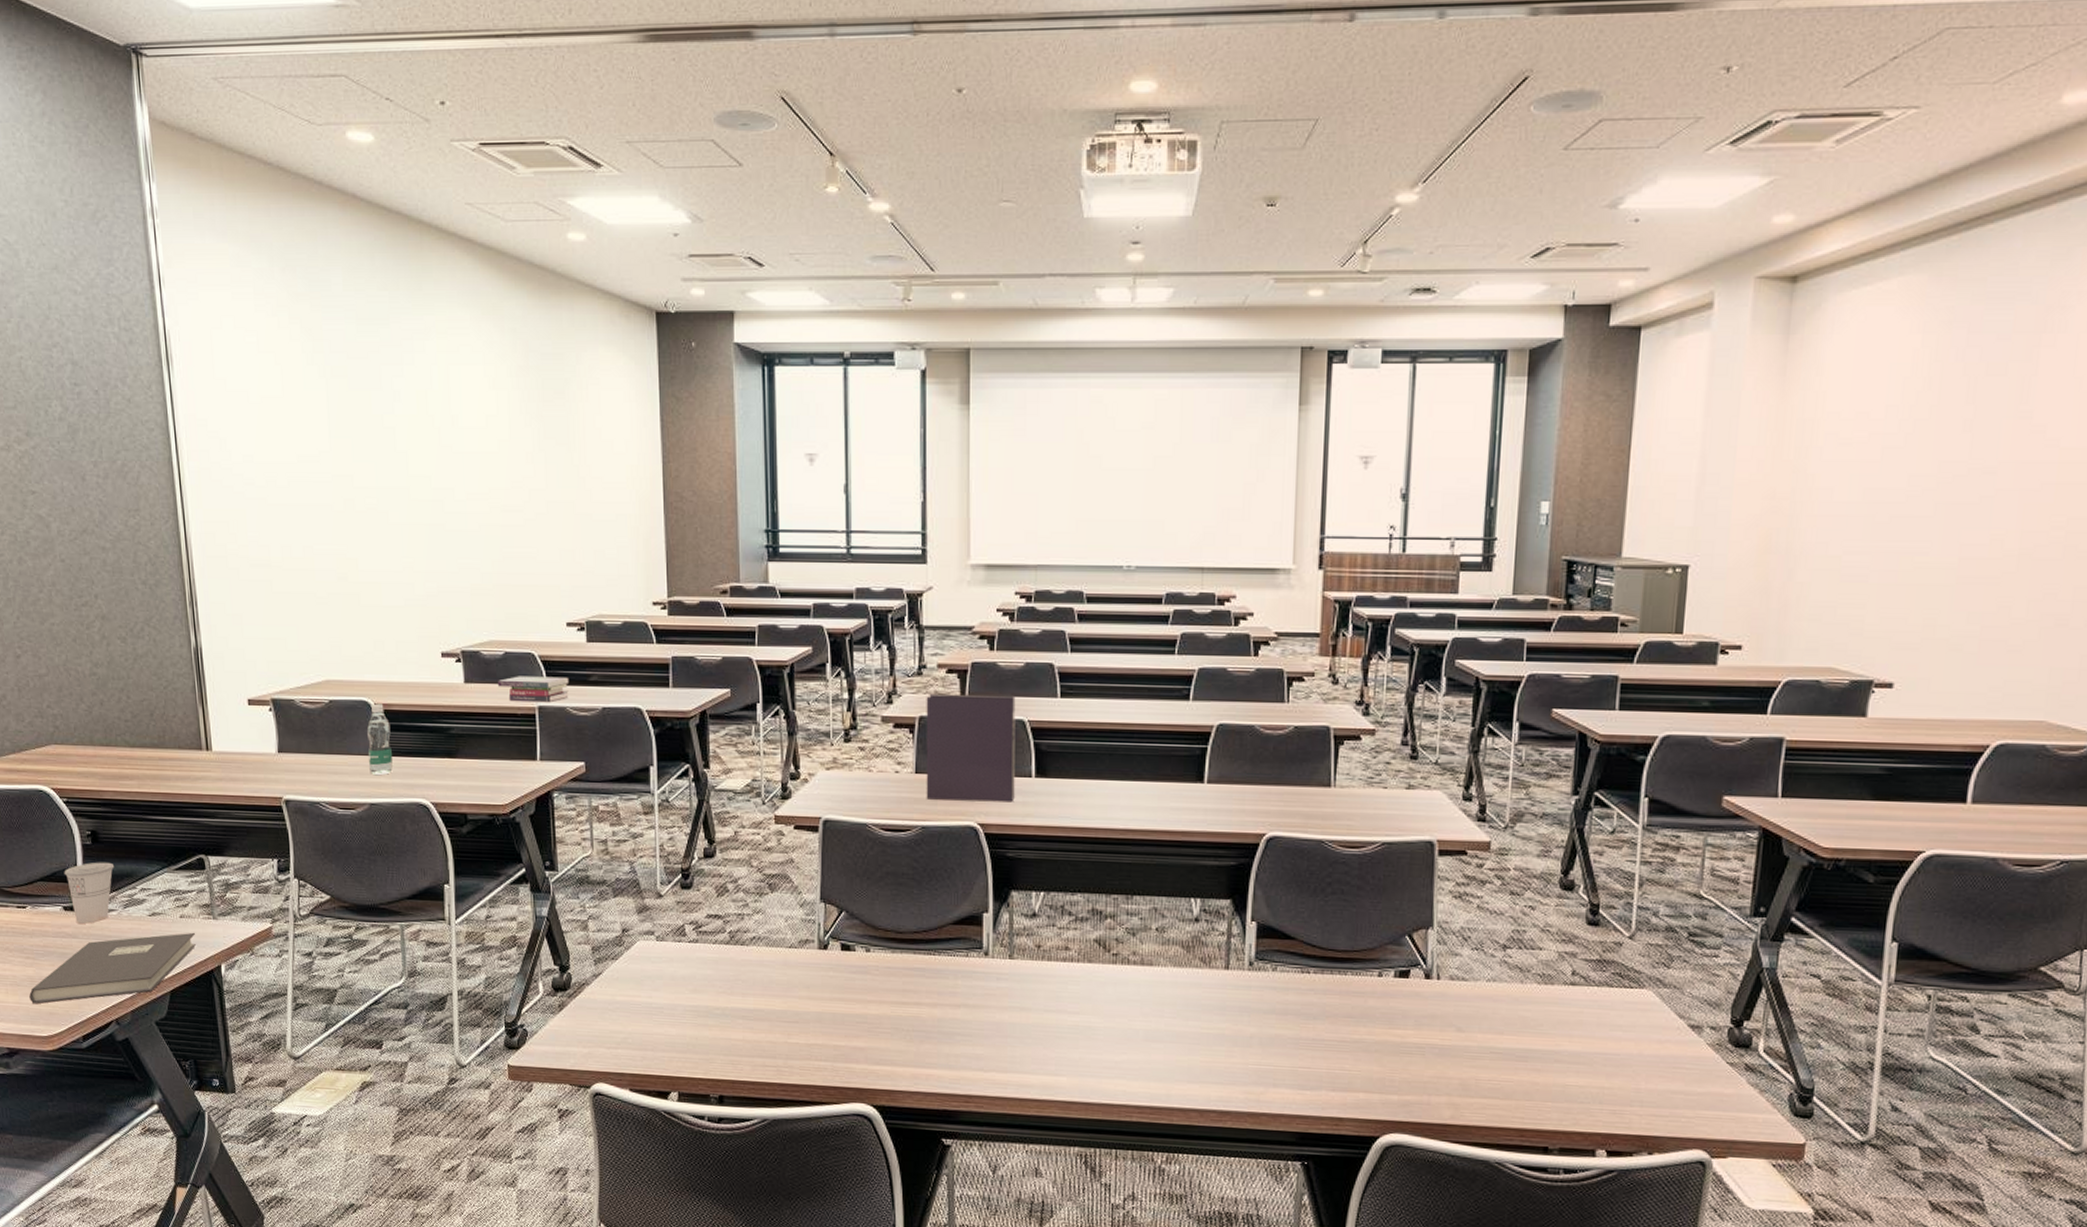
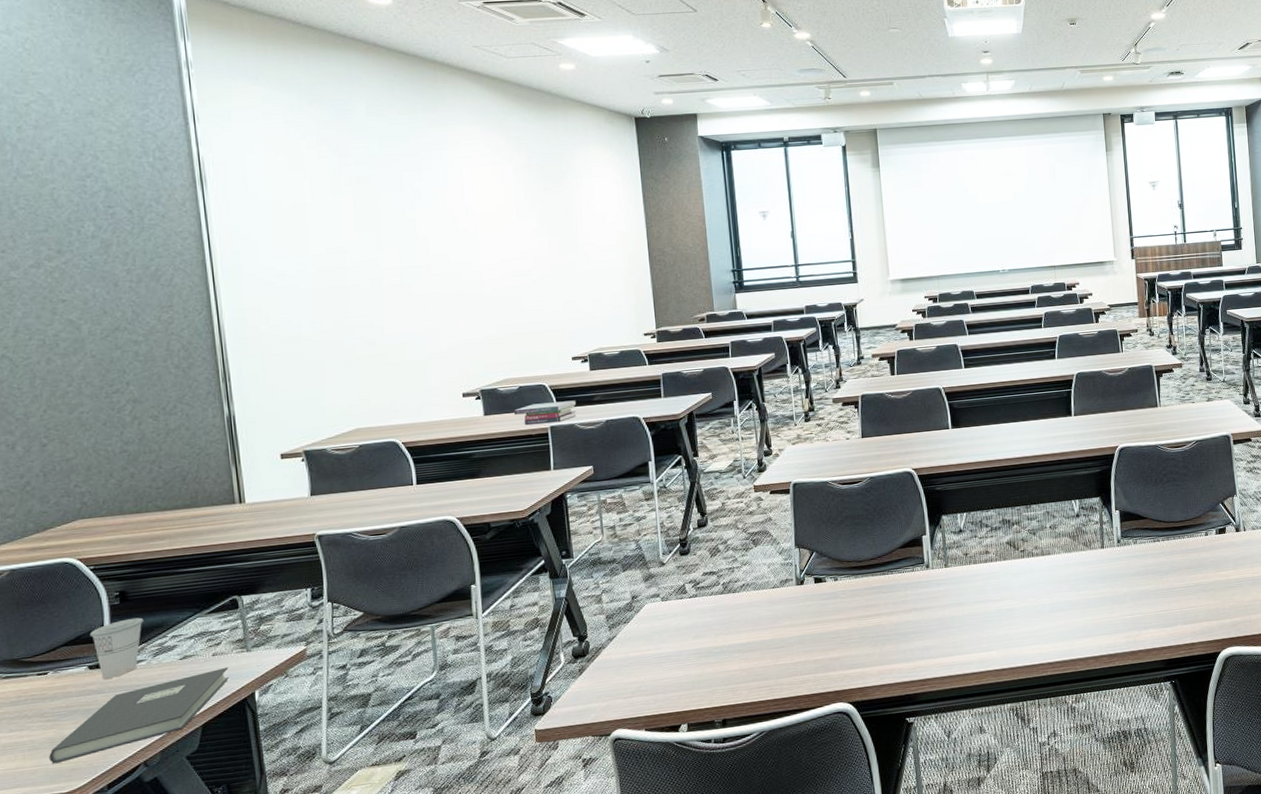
bottle: present [366,703,393,776] -> none [394,442,420,503]
binder: present [926,693,1016,803] -> none [865,371,938,456]

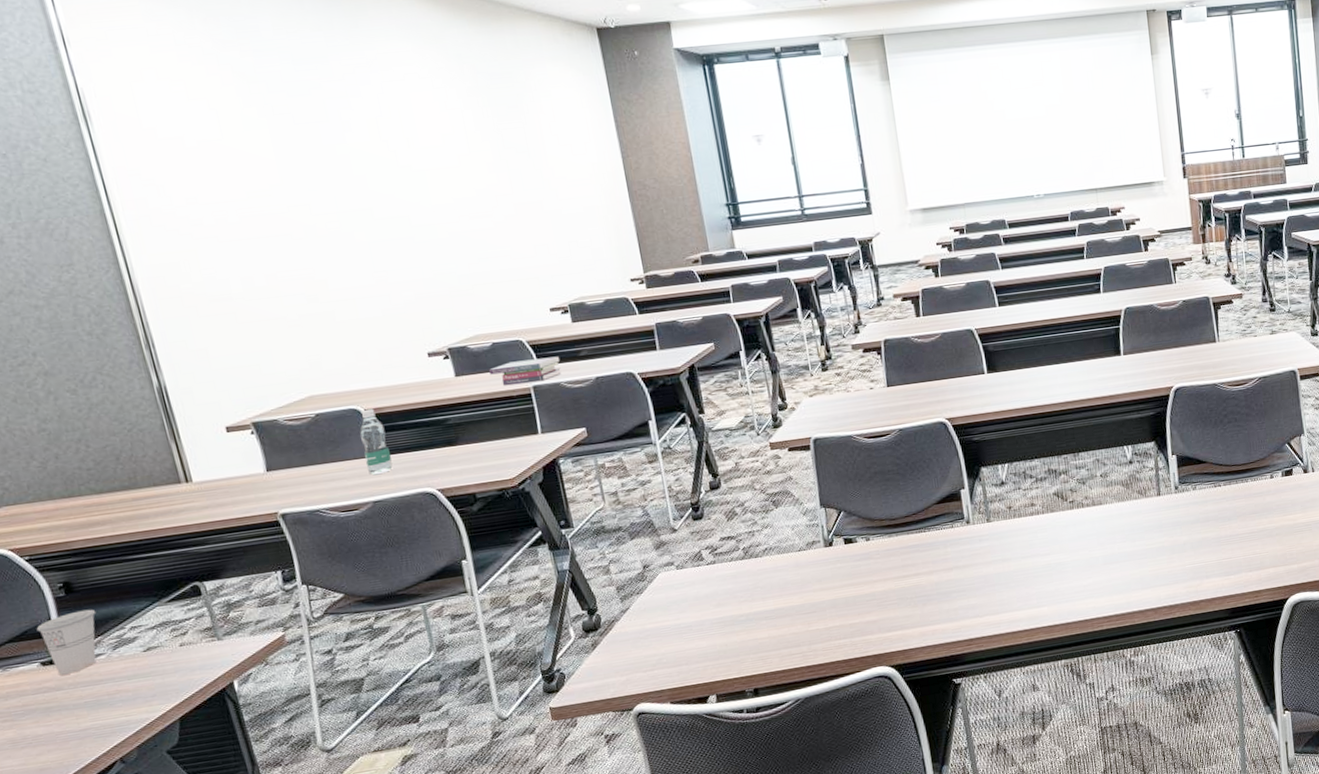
book: present [49,667,229,764] -> none [12,657,202,765]
bottle: none [394,442,420,503] -> present [358,408,393,476]

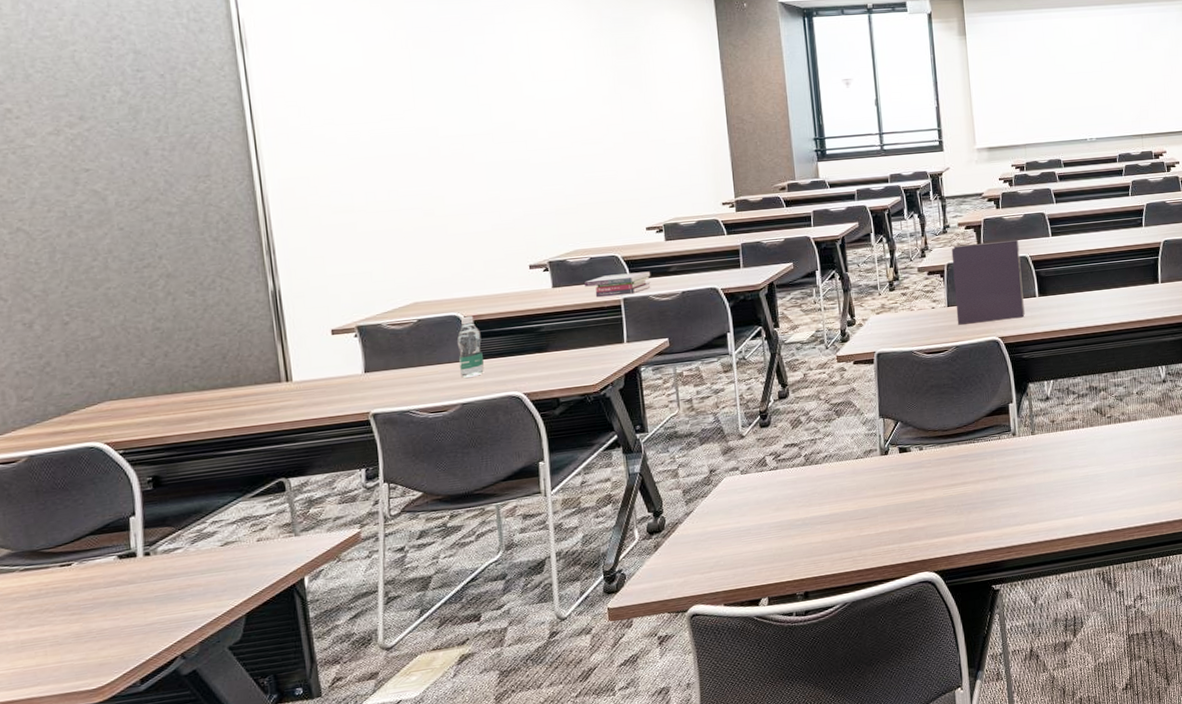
cup: present [36,609,97,675] -> none [119,503,181,569]
binder: none [887,311,973,407] -> present [951,239,1025,325]

